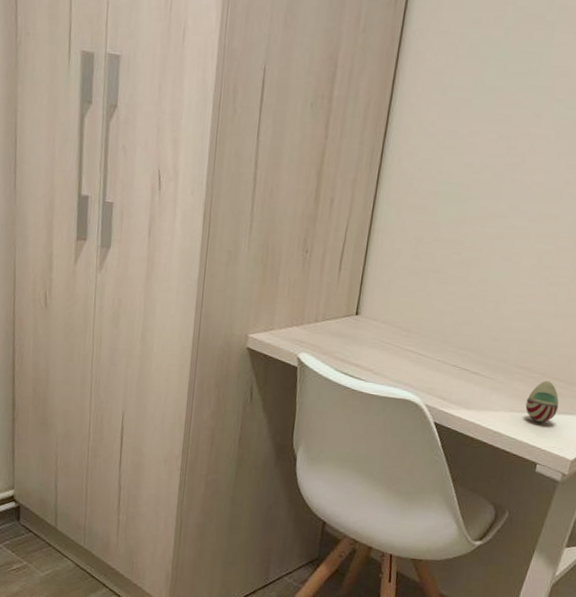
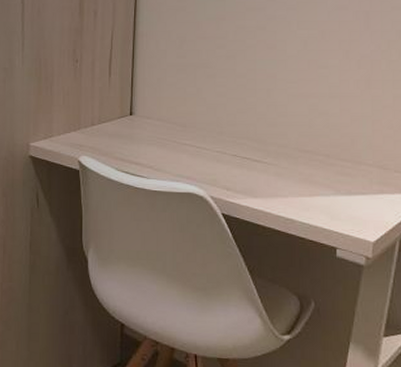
decorative egg: present [525,380,559,423] -> none [314,162,350,205]

